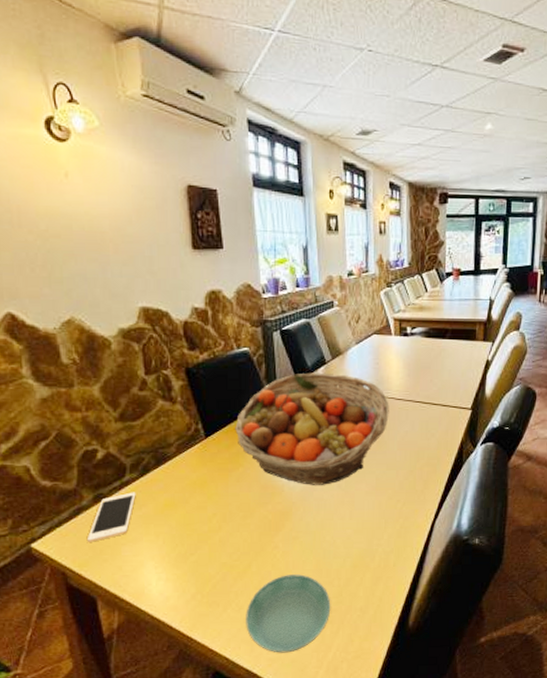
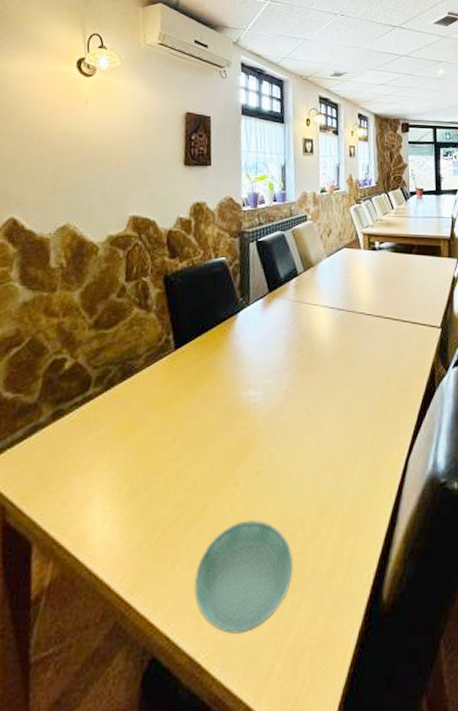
cell phone: present [86,492,136,542] -> none [36,408,97,468]
fruit basket: present [235,372,389,485] -> none [205,284,359,408]

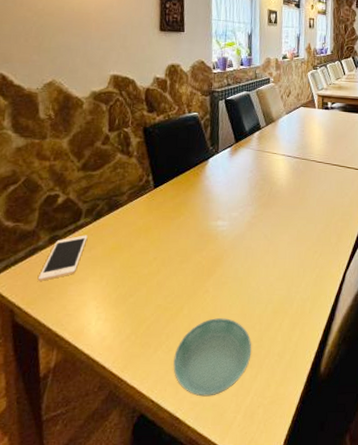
cell phone: none [36,408,97,468] -> present [37,235,88,281]

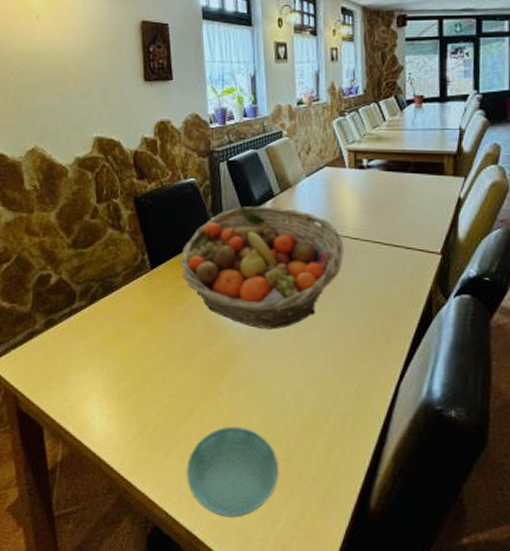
cell phone: present [37,235,88,281] -> none [37,320,84,368]
fruit basket: none [180,136,311,235] -> present [180,206,344,330]

